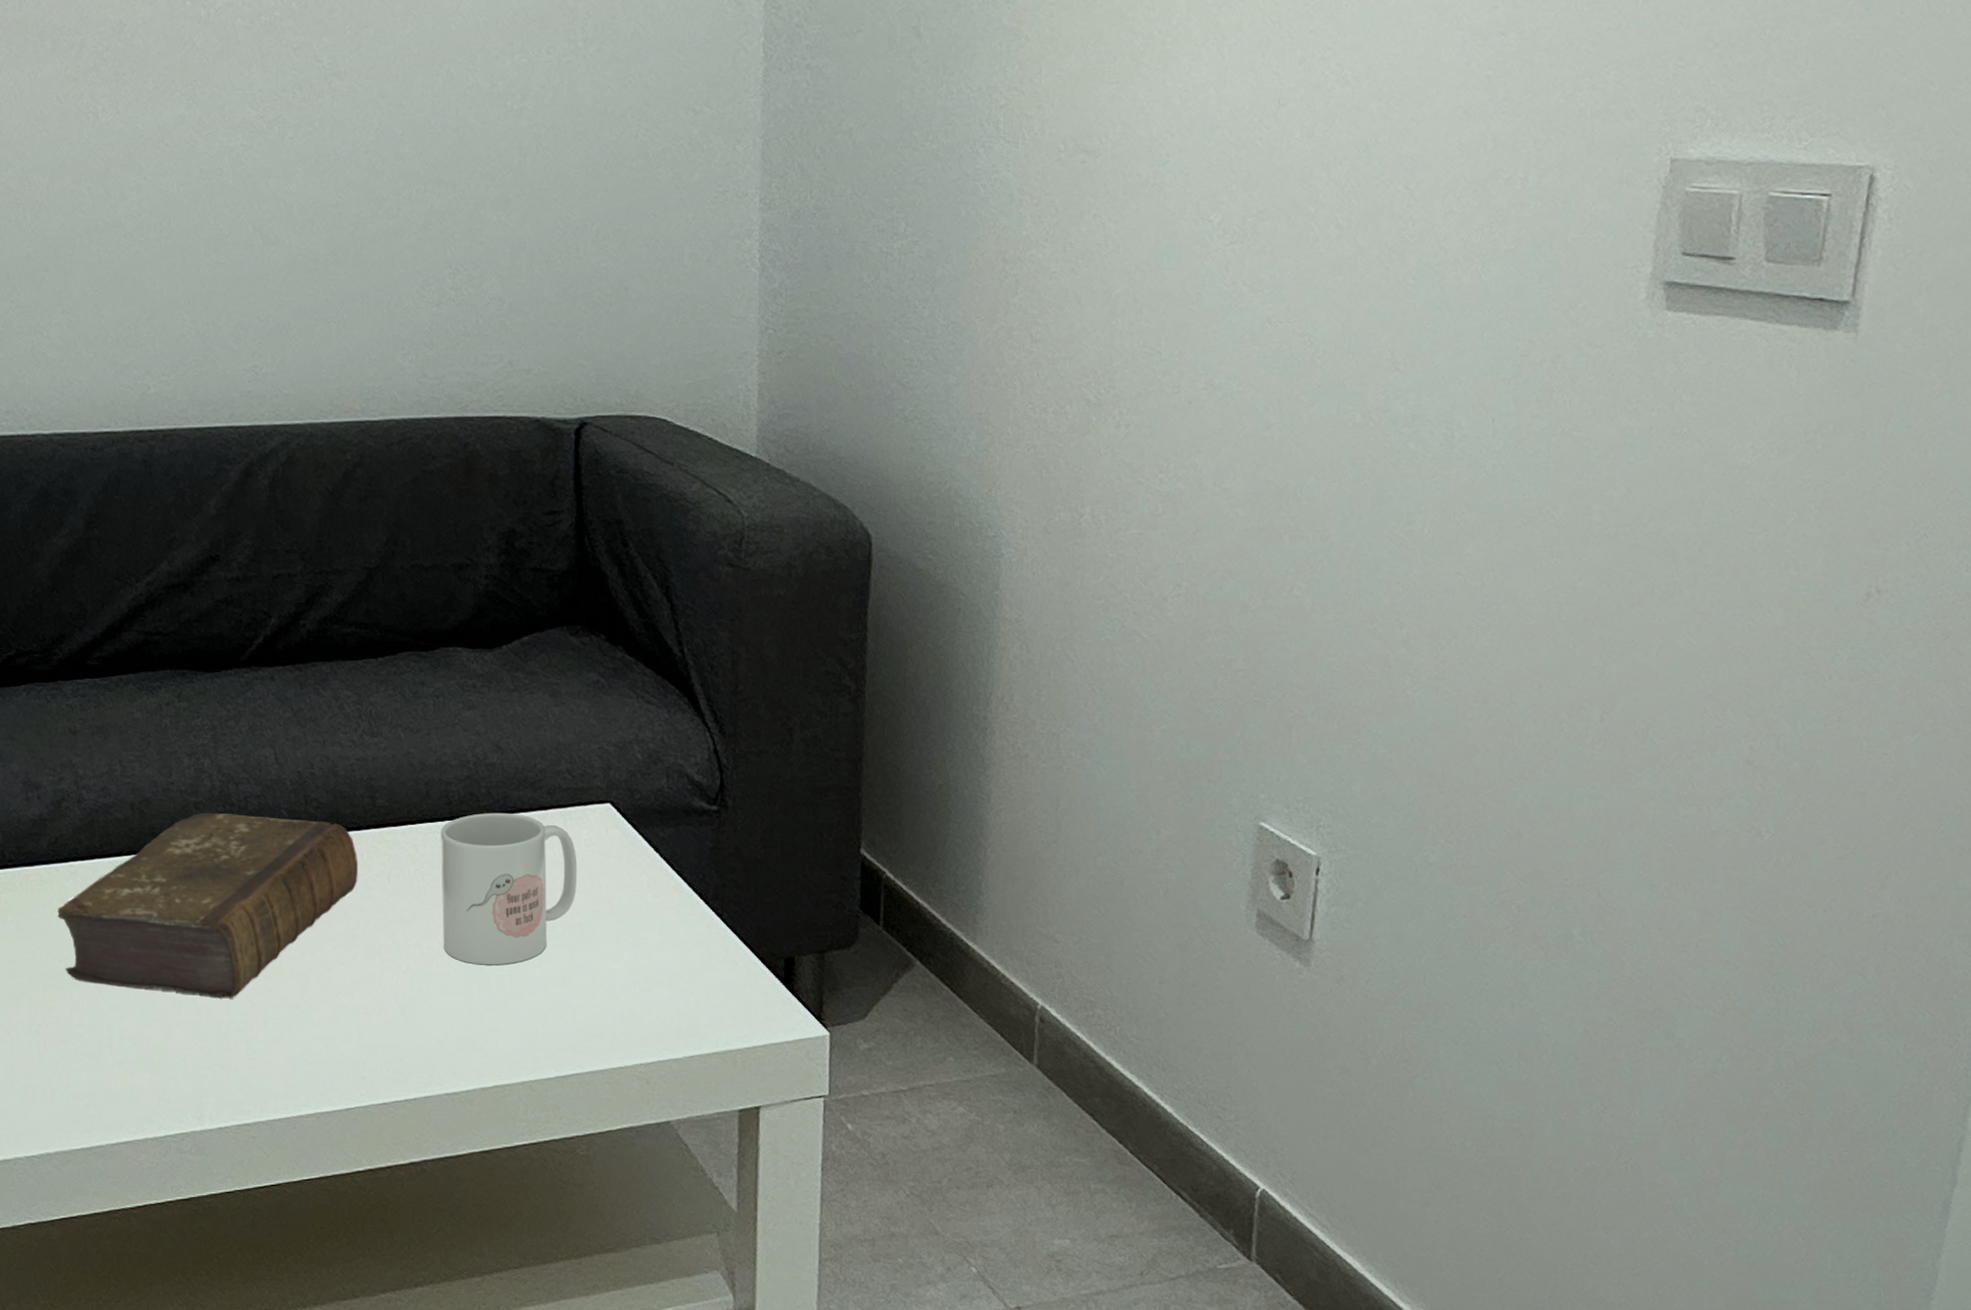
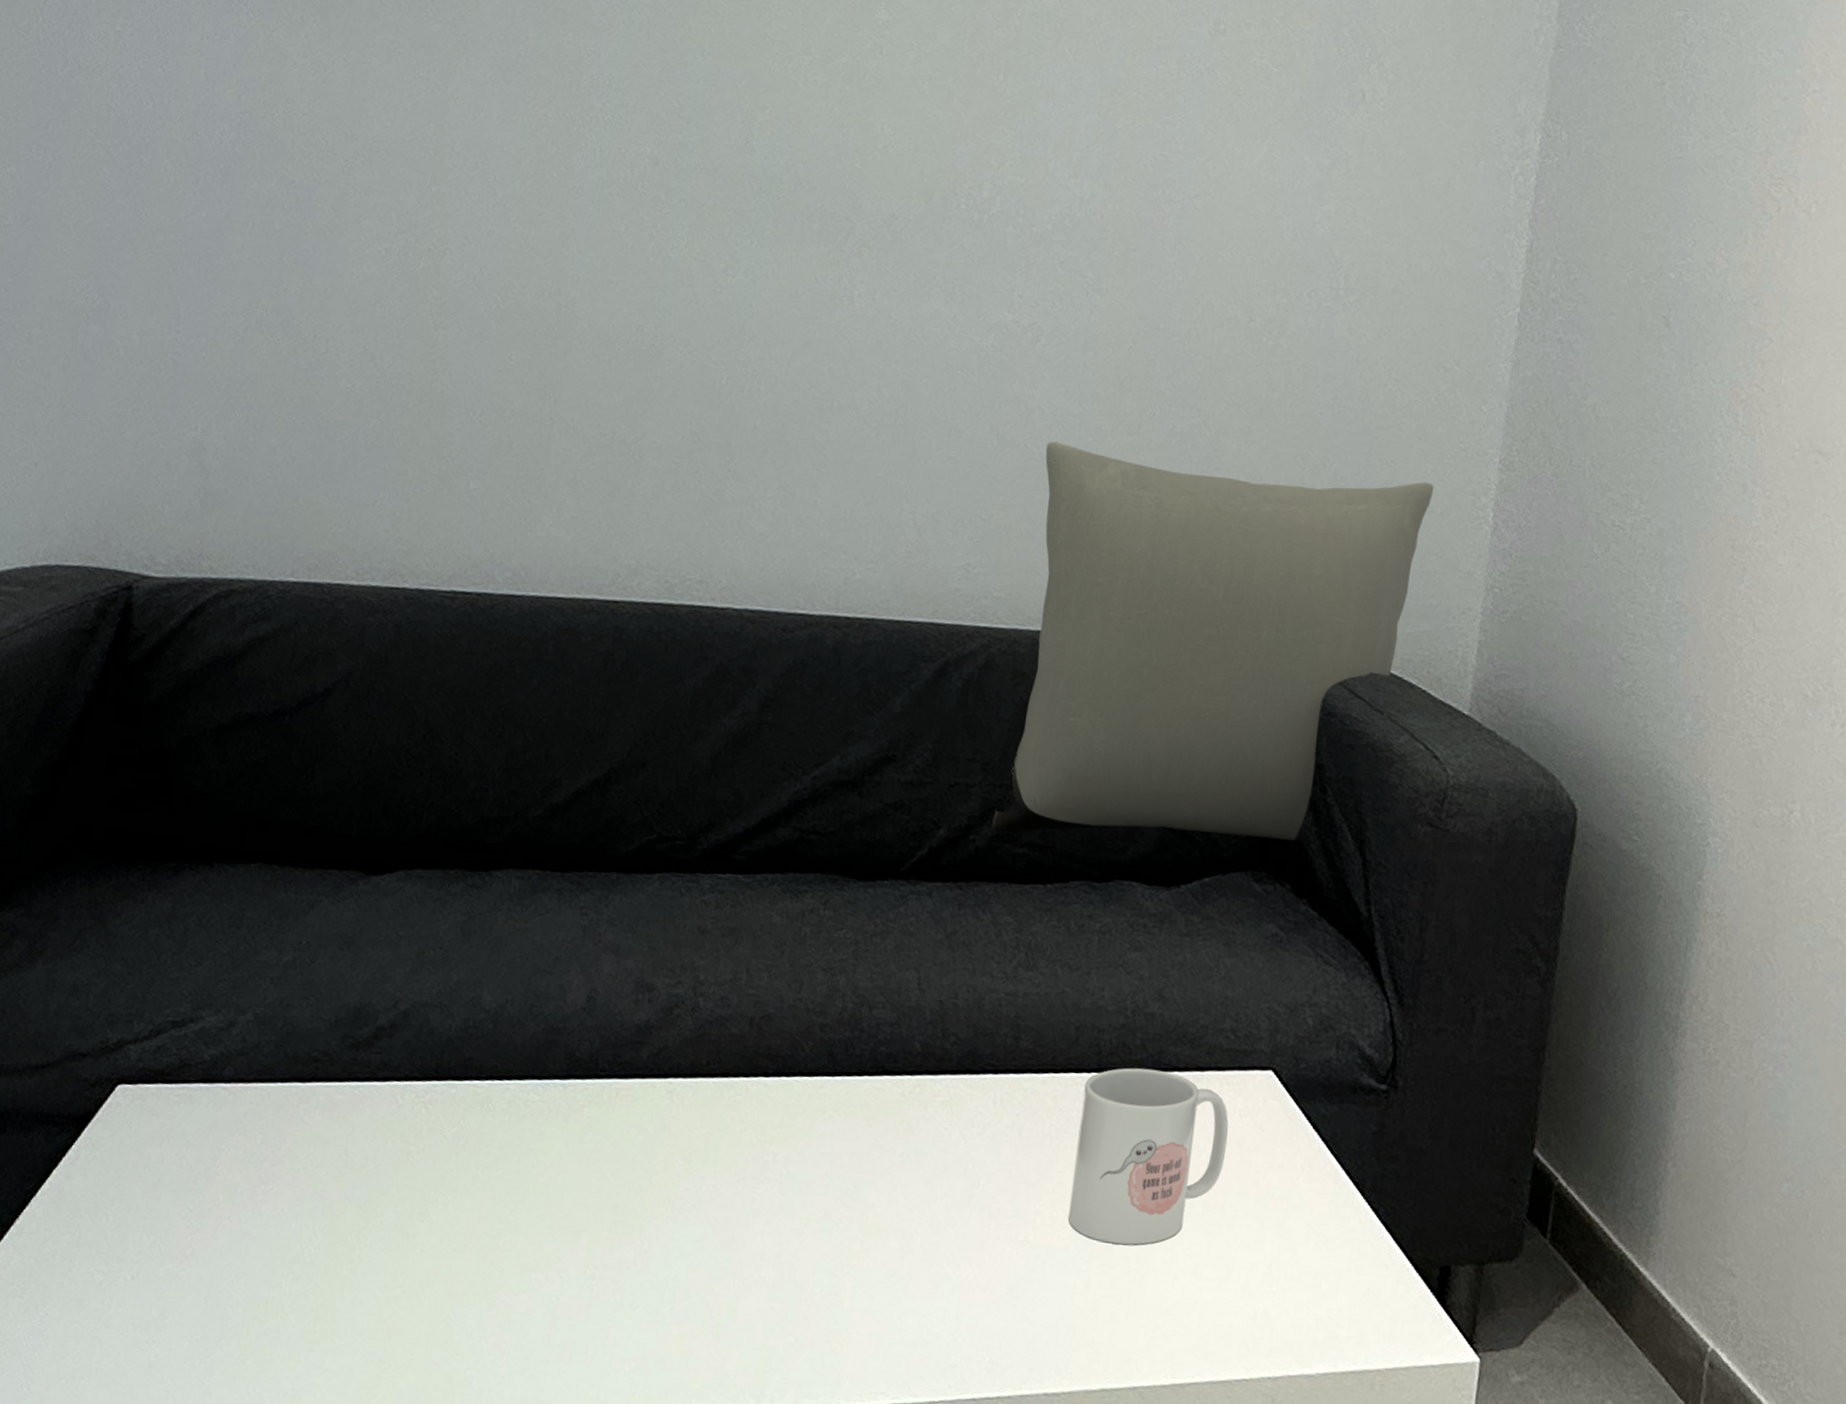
book: present [57,812,359,998] -> none [640,1036,990,1256]
pillow: none [310,231,697,615] -> present [992,441,1434,844]

